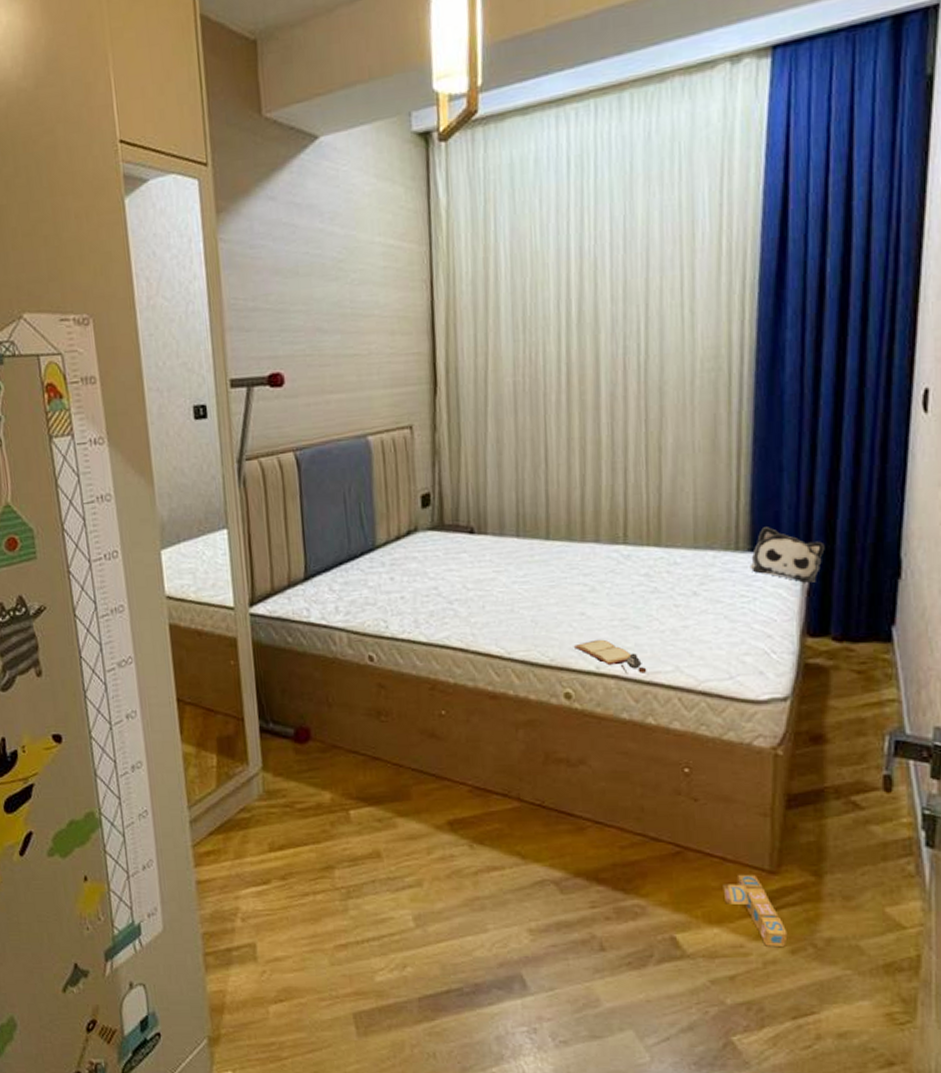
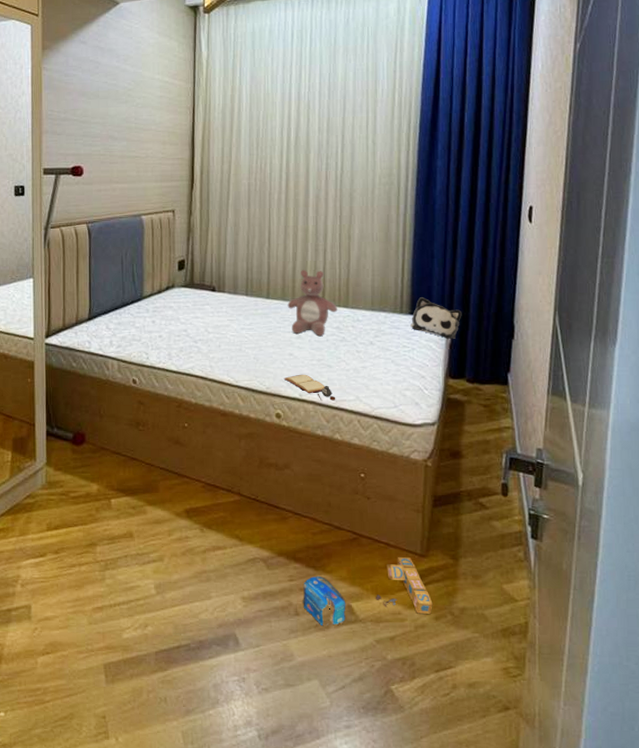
stuffed animal: none [575,497,647,588] -> present [287,270,338,337]
toy box: none [609,900,738,964] -> present [303,575,397,626]

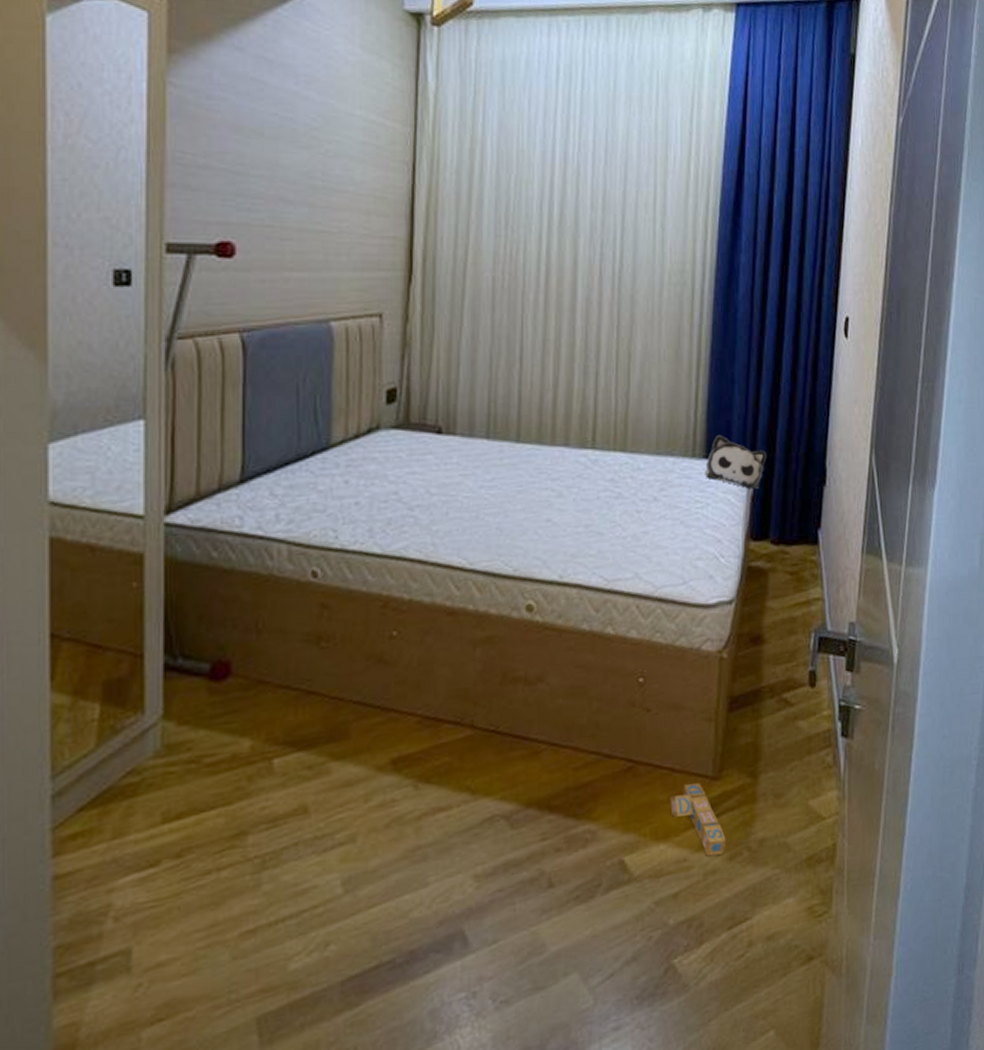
book: present [283,374,336,402] -> none [538,546,608,584]
stuffed animal: present [287,270,338,337] -> none [544,401,613,494]
toy box: present [303,575,397,626] -> none [559,826,682,897]

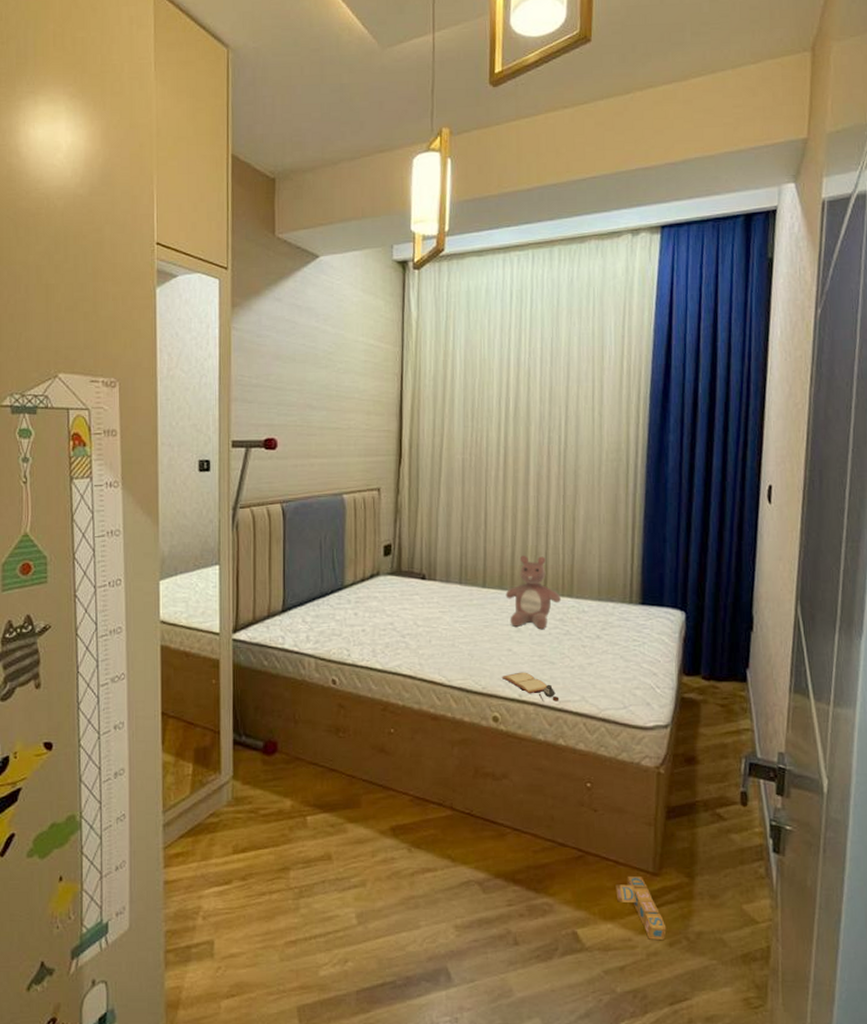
book: none [538,546,608,584] -> present [501,672,560,703]
stuffed animal: none [544,401,613,494] -> present [505,555,562,630]
plush toy: present [704,435,767,489] -> none [640,586,697,632]

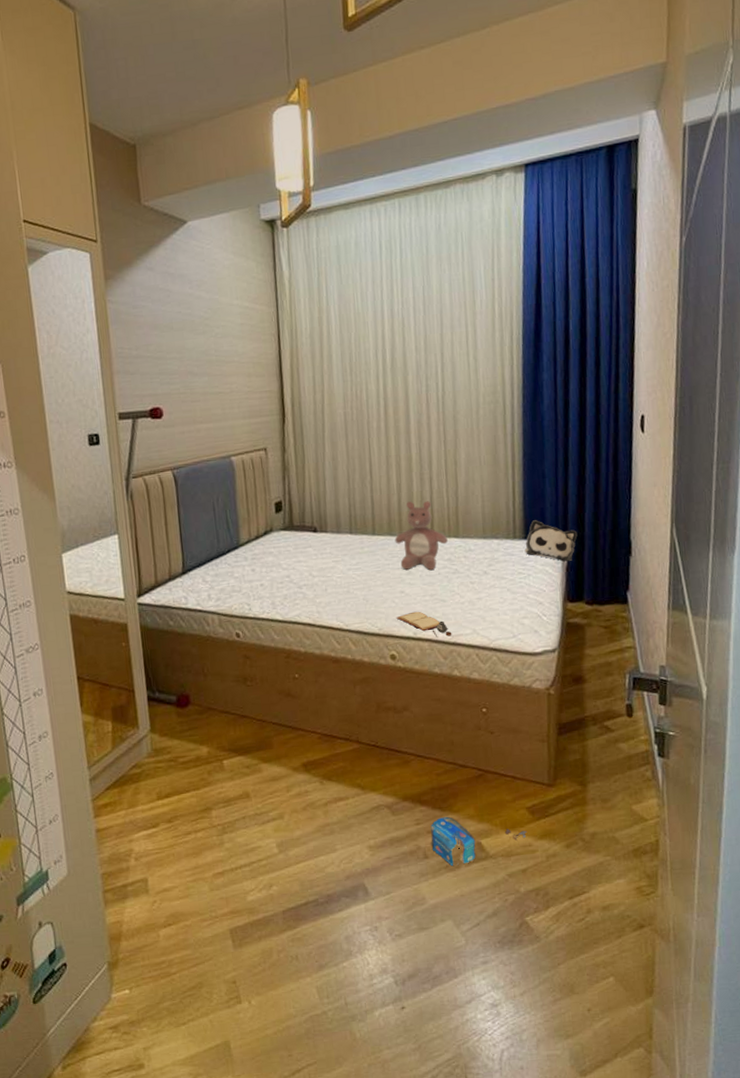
toy box: none [522,899,627,957] -> present [431,816,527,867]
toy blocks: present [615,875,667,940] -> none [514,788,563,844]
plush toy: none [640,586,697,632] -> present [524,520,578,562]

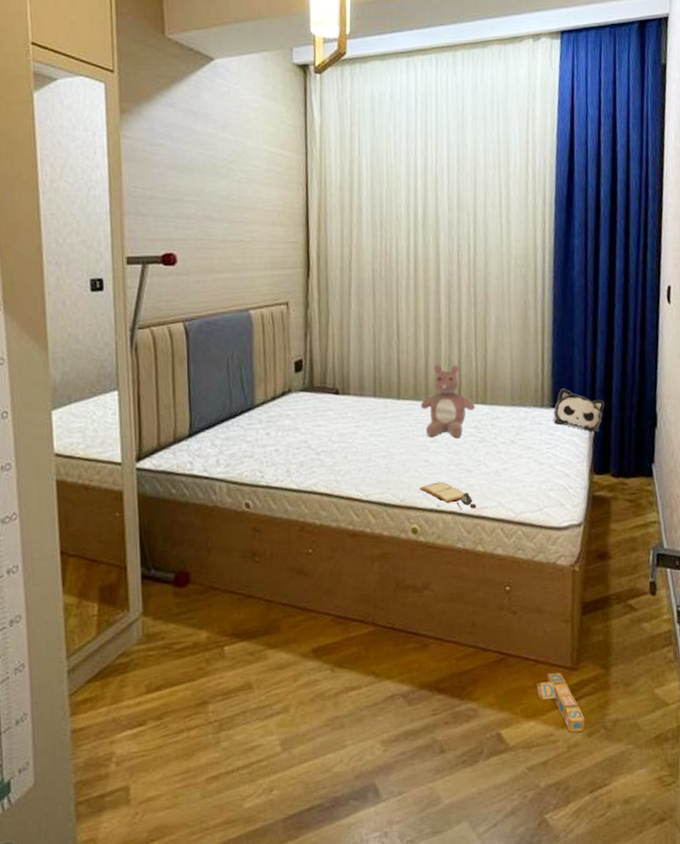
toy box: present [431,816,527,867] -> none [448,705,548,761]
toy blocks: none [514,788,563,844] -> present [536,673,585,733]

